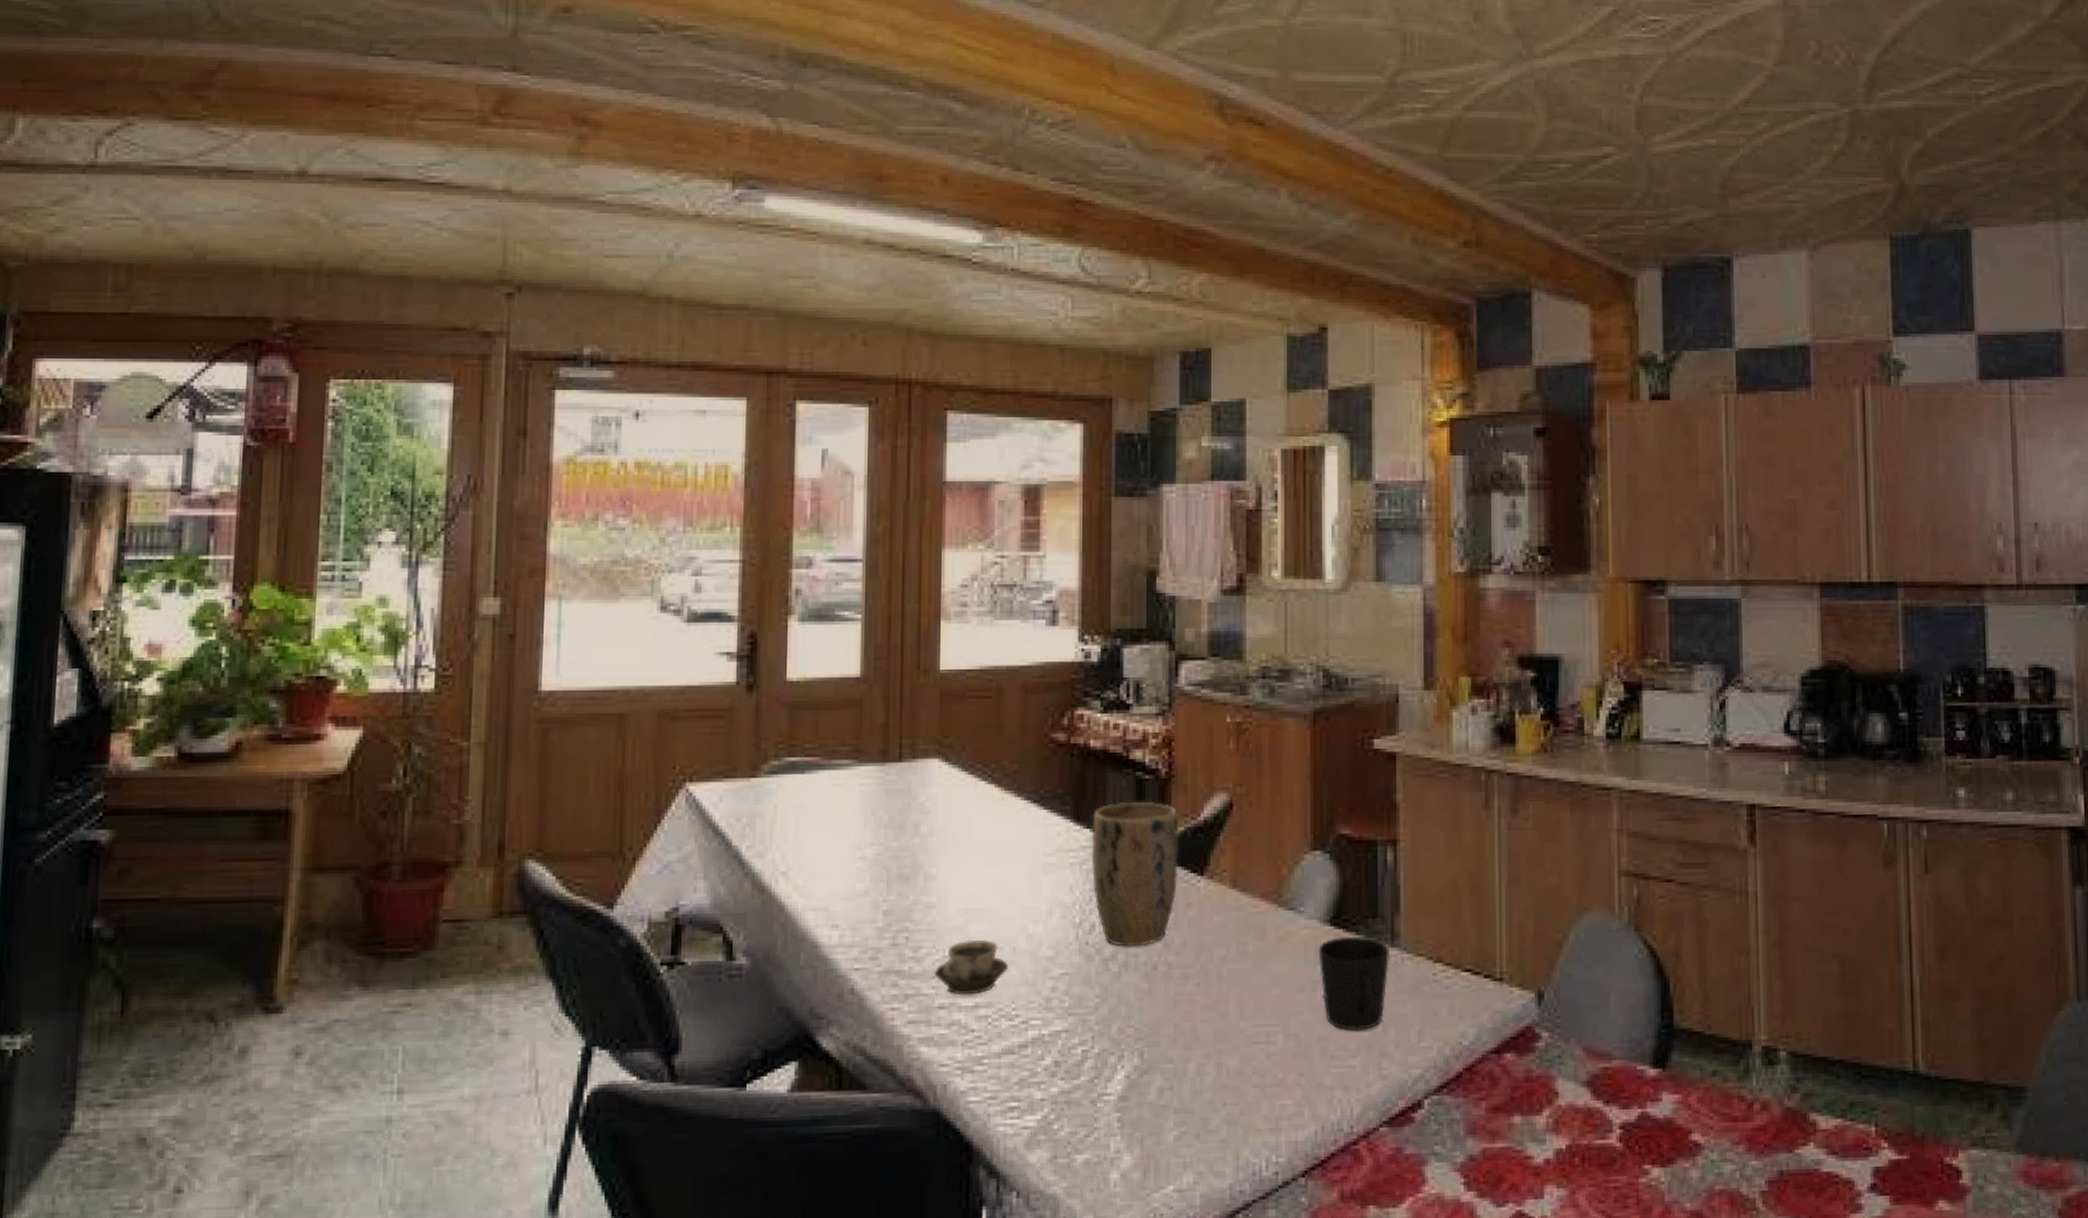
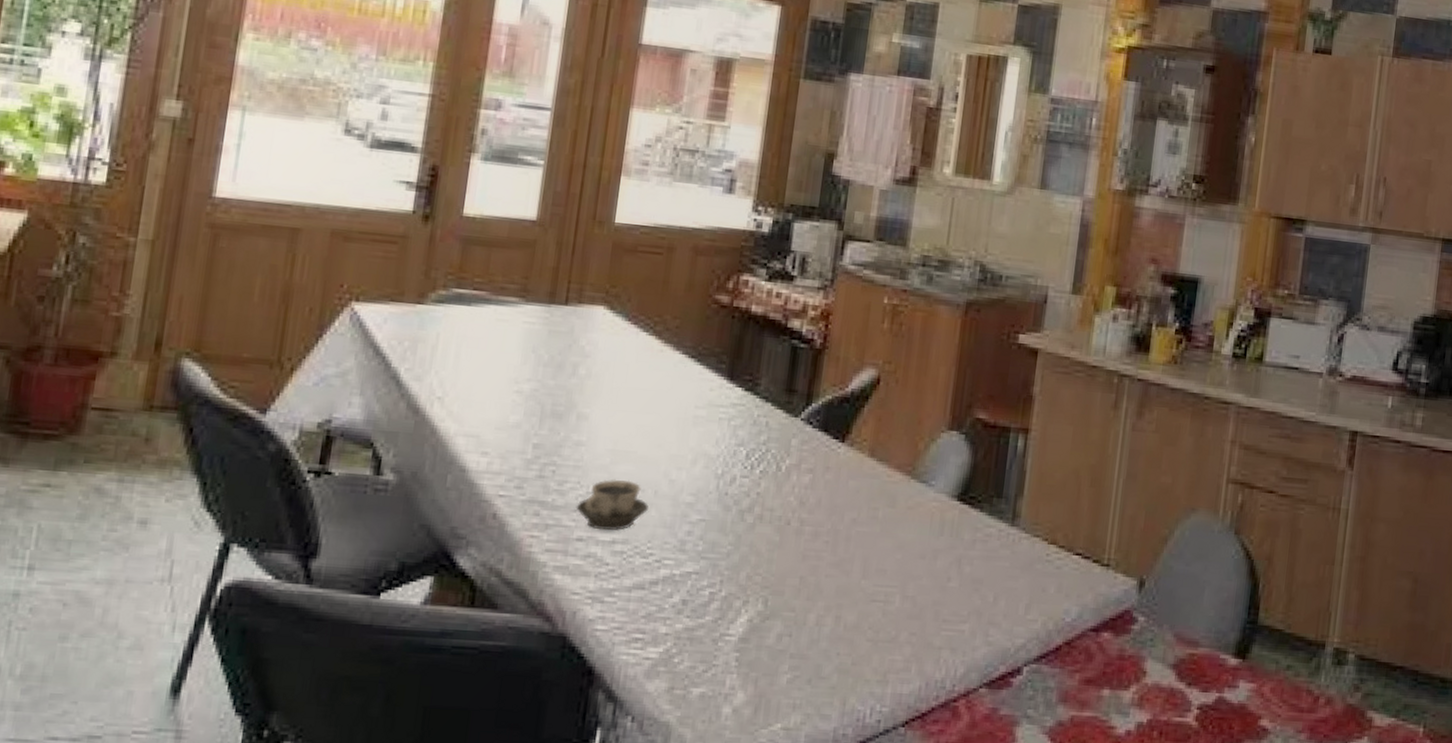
plant pot: present [1091,802,1179,947] -> none [738,367,827,502]
cup: present [1318,935,1389,1032] -> none [942,511,1009,600]

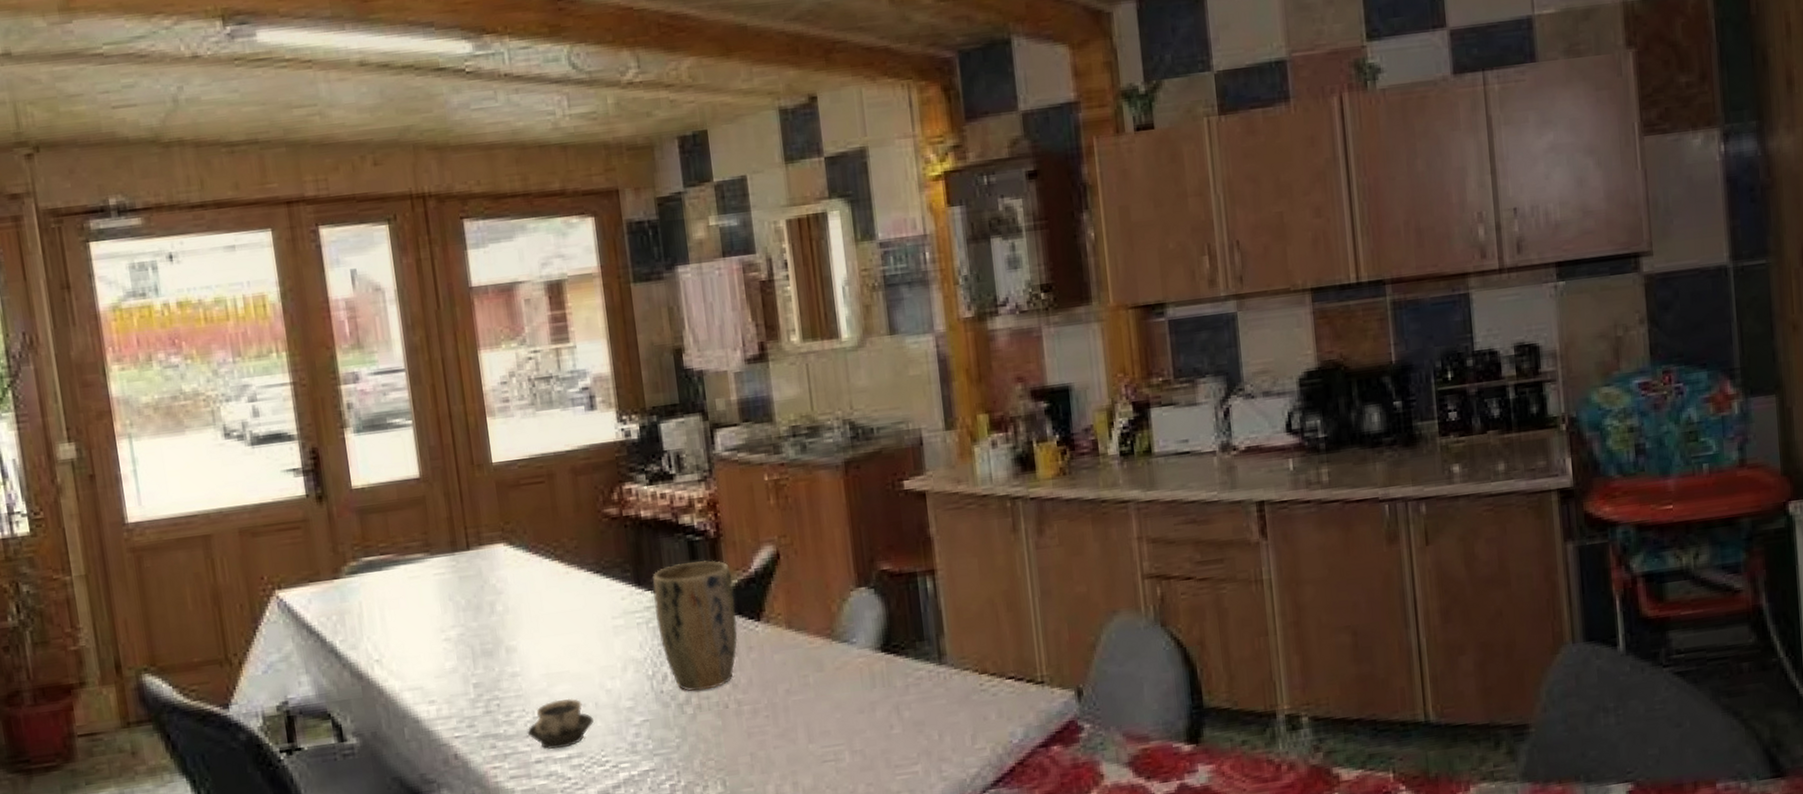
plant pot: none [738,367,827,502] -> present [652,560,738,691]

